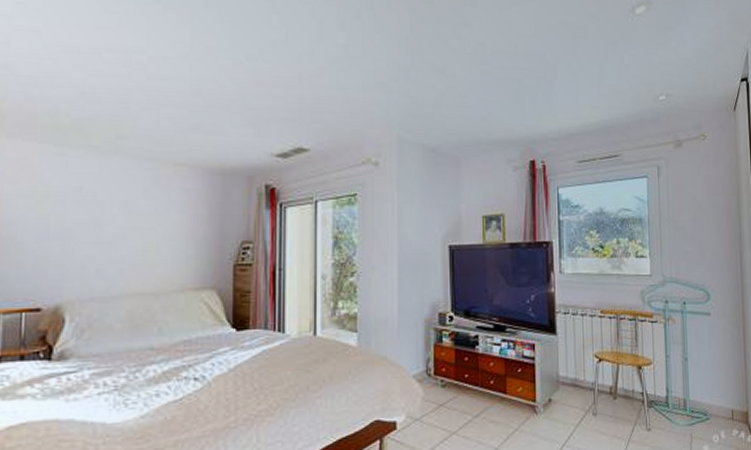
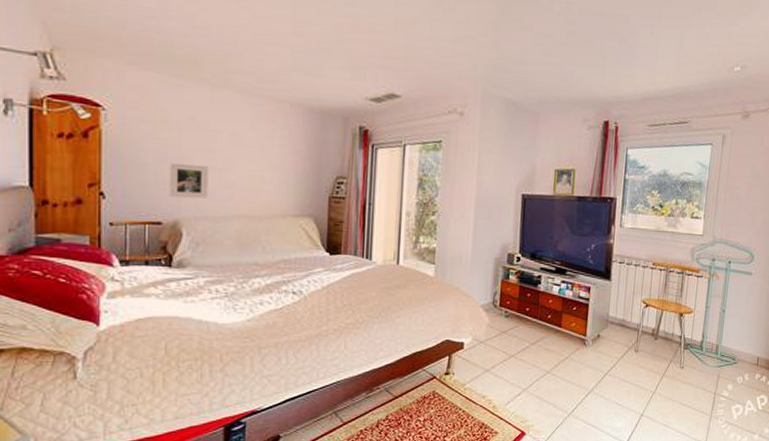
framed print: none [50,239,96,280] -> present [169,162,209,199]

